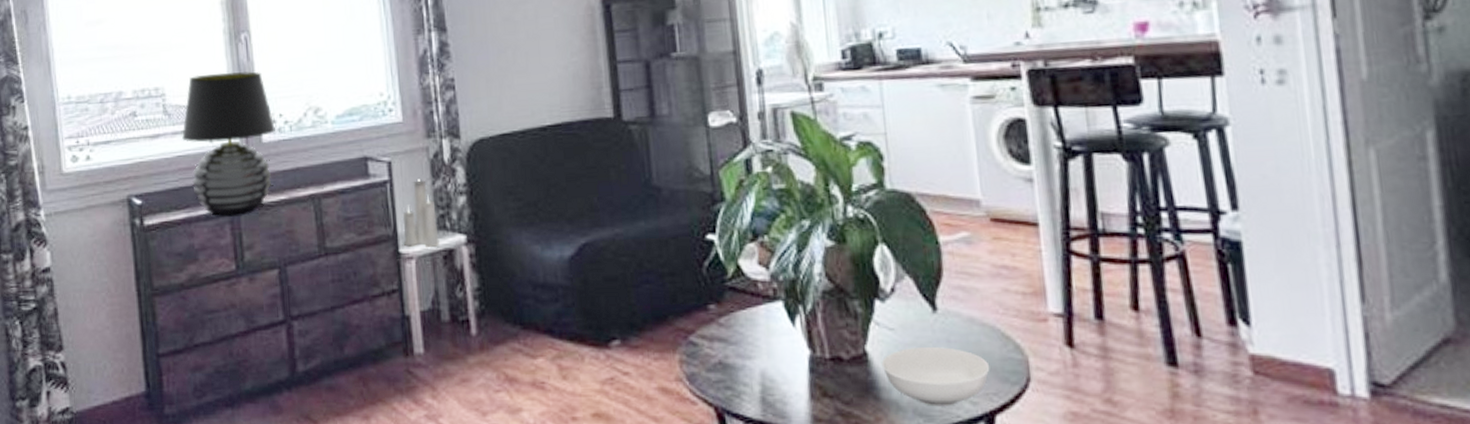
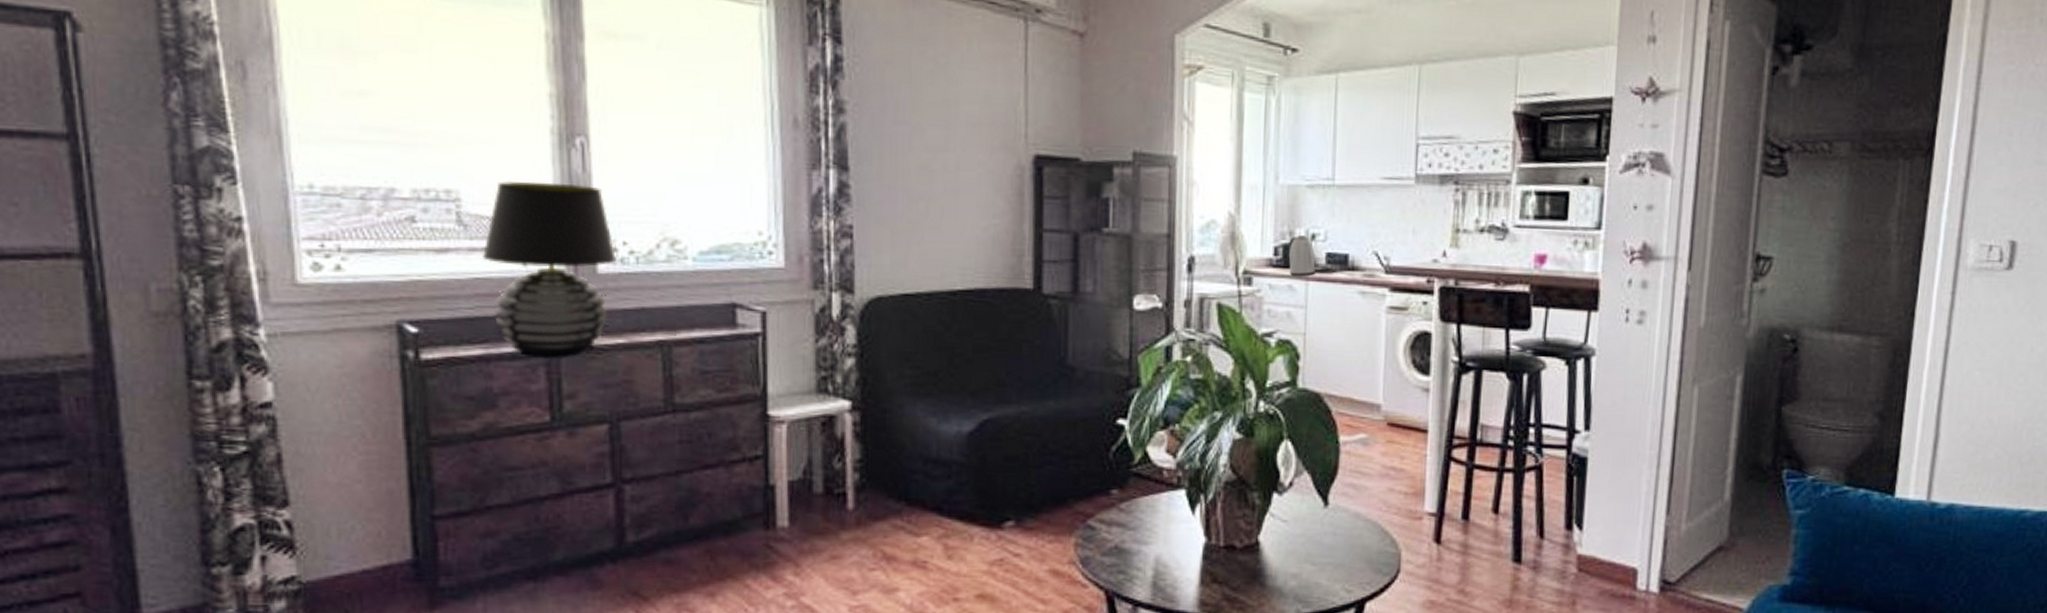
candle: present [403,179,439,248] -> none [775,334,818,413]
kettle: none [855,35,888,77] -> present [1288,236,1316,277]
bowl: present [881,346,990,407] -> none [1271,538,1367,594]

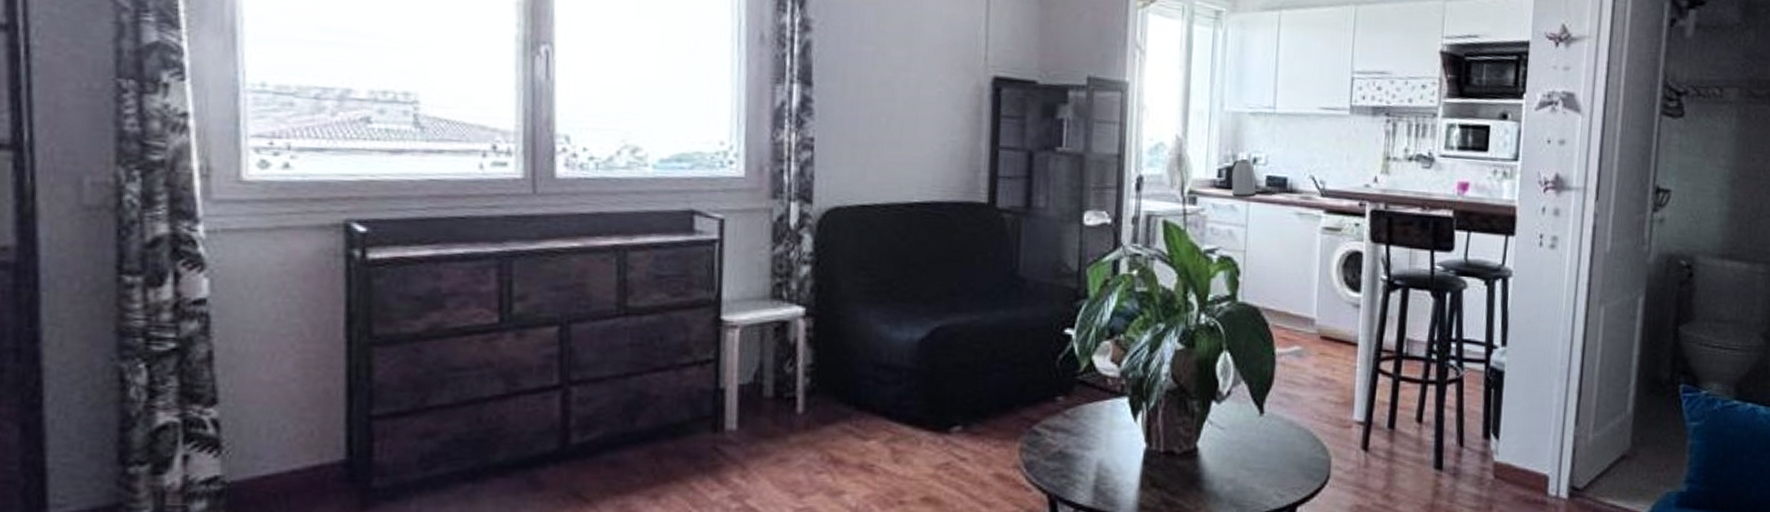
table lamp: present [483,180,616,360] -> none [438,85,575,261]

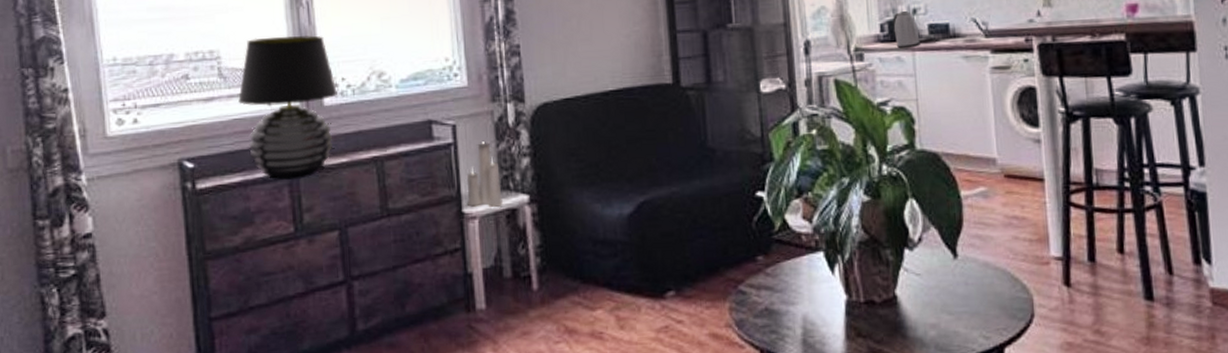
table lamp: none [438,85,575,261] -> present [238,35,337,181]
candle: none [728,242,773,318] -> present [467,141,503,208]

